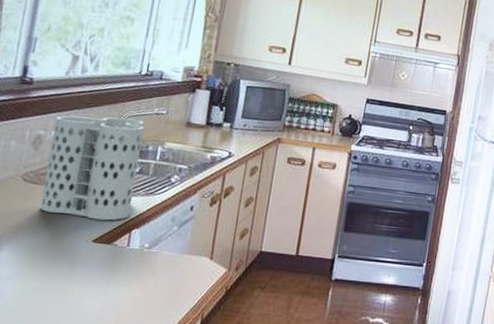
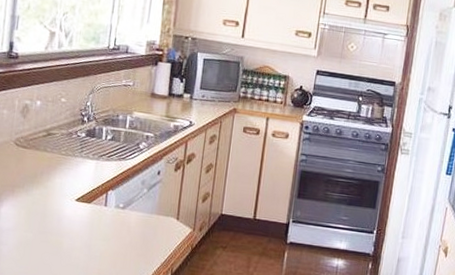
utensil holder: present [40,115,145,221] -> none [30,87,115,183]

